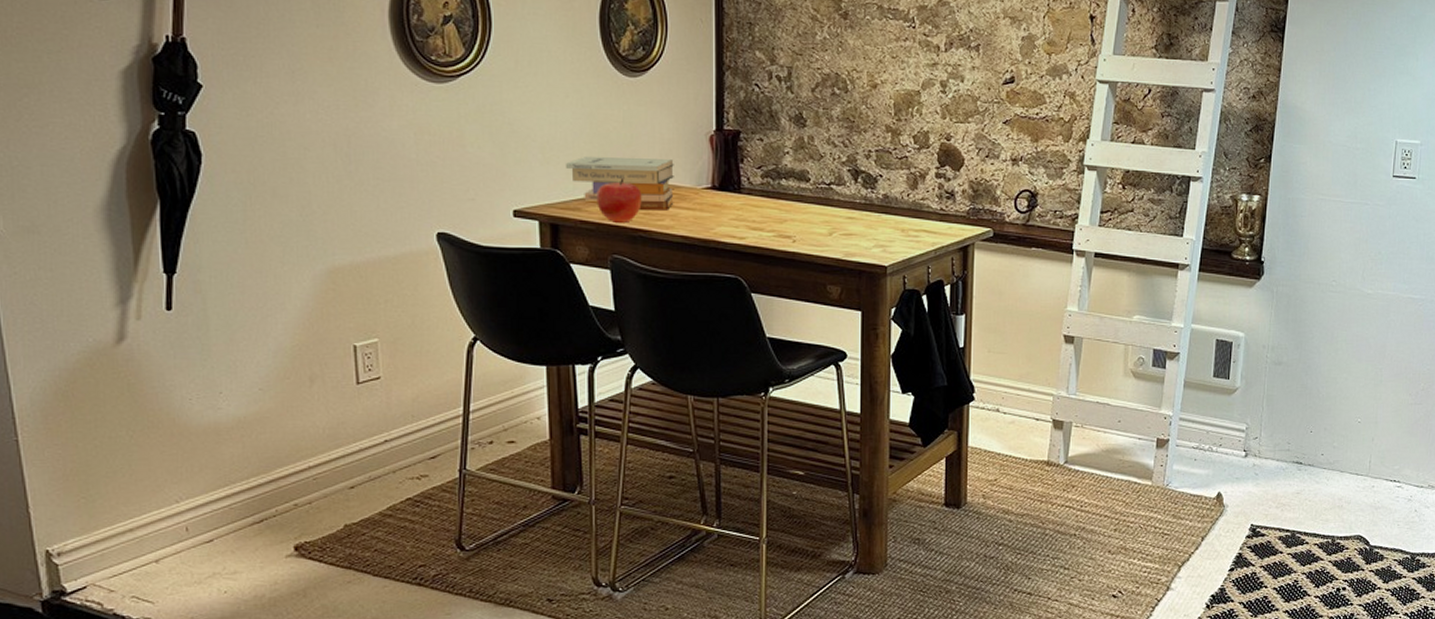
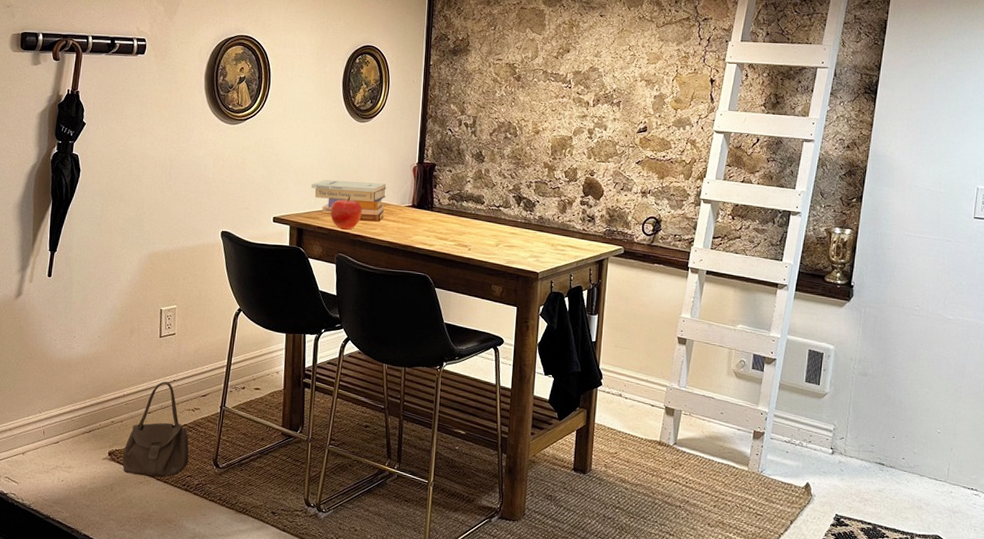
handbag: none [317,443,418,573] -> present [122,381,189,477]

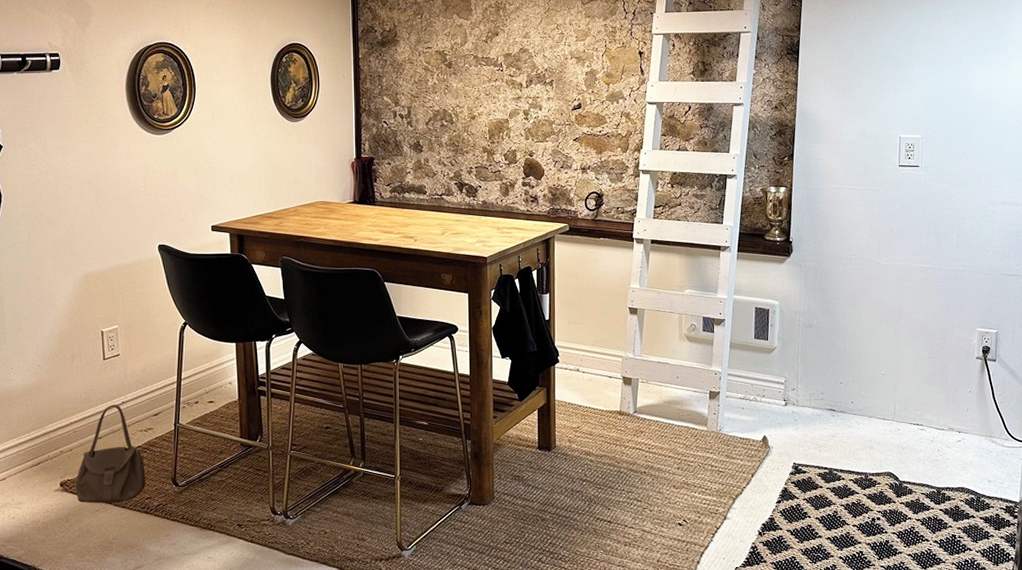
books: present [311,179,387,222] -> none [248,182,326,222]
fruit: present [330,197,362,230] -> none [270,198,303,232]

